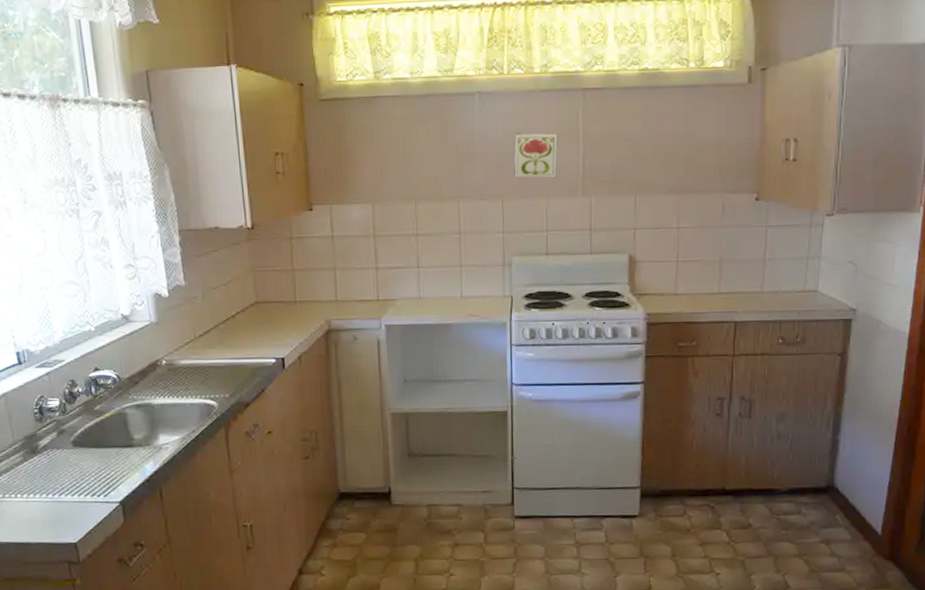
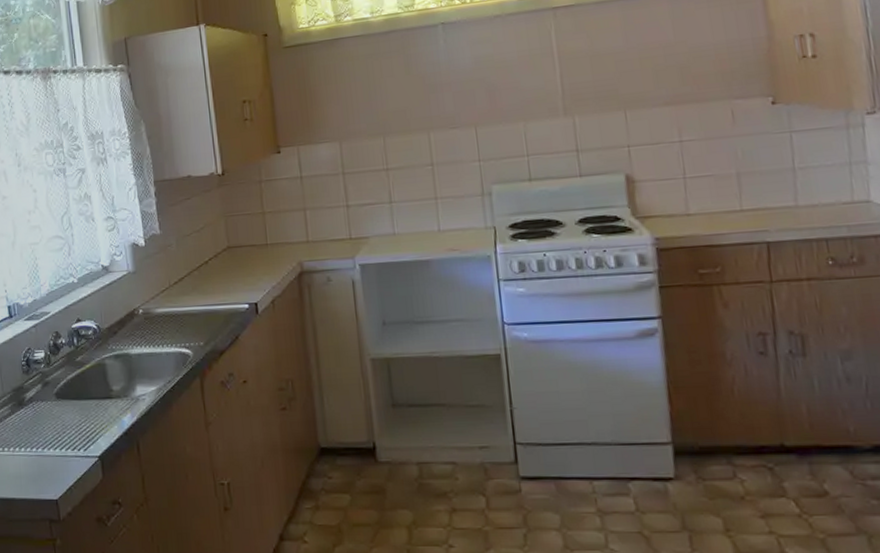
decorative tile: present [514,133,558,179] -> none [484,56,533,104]

